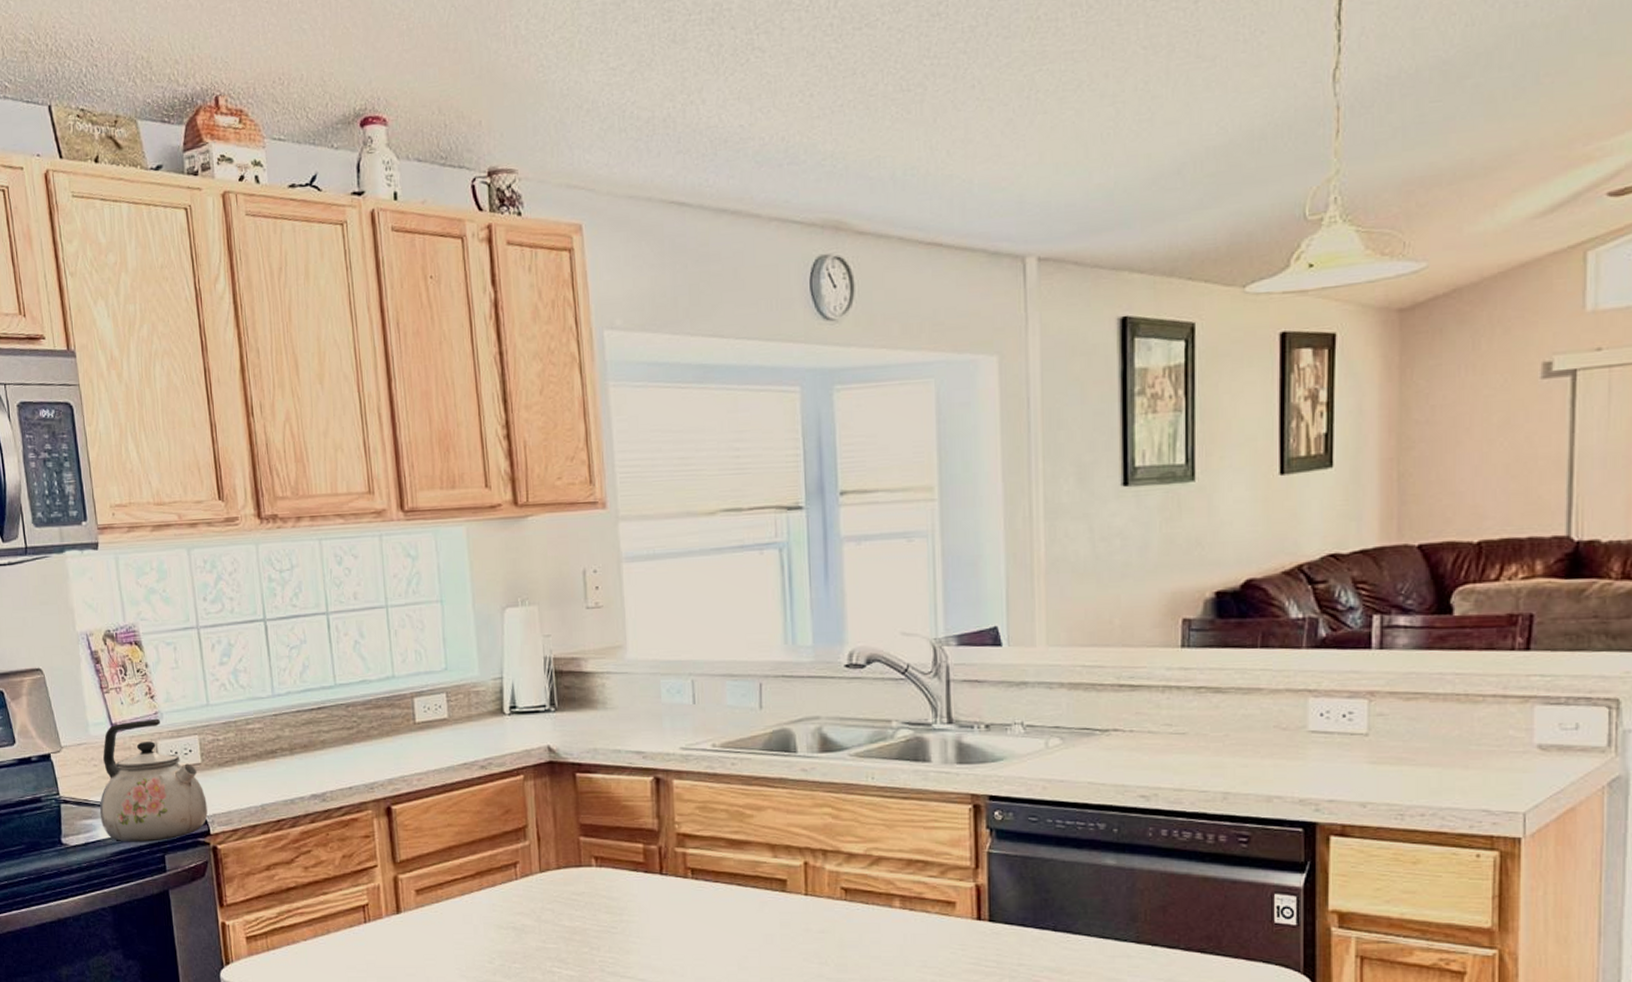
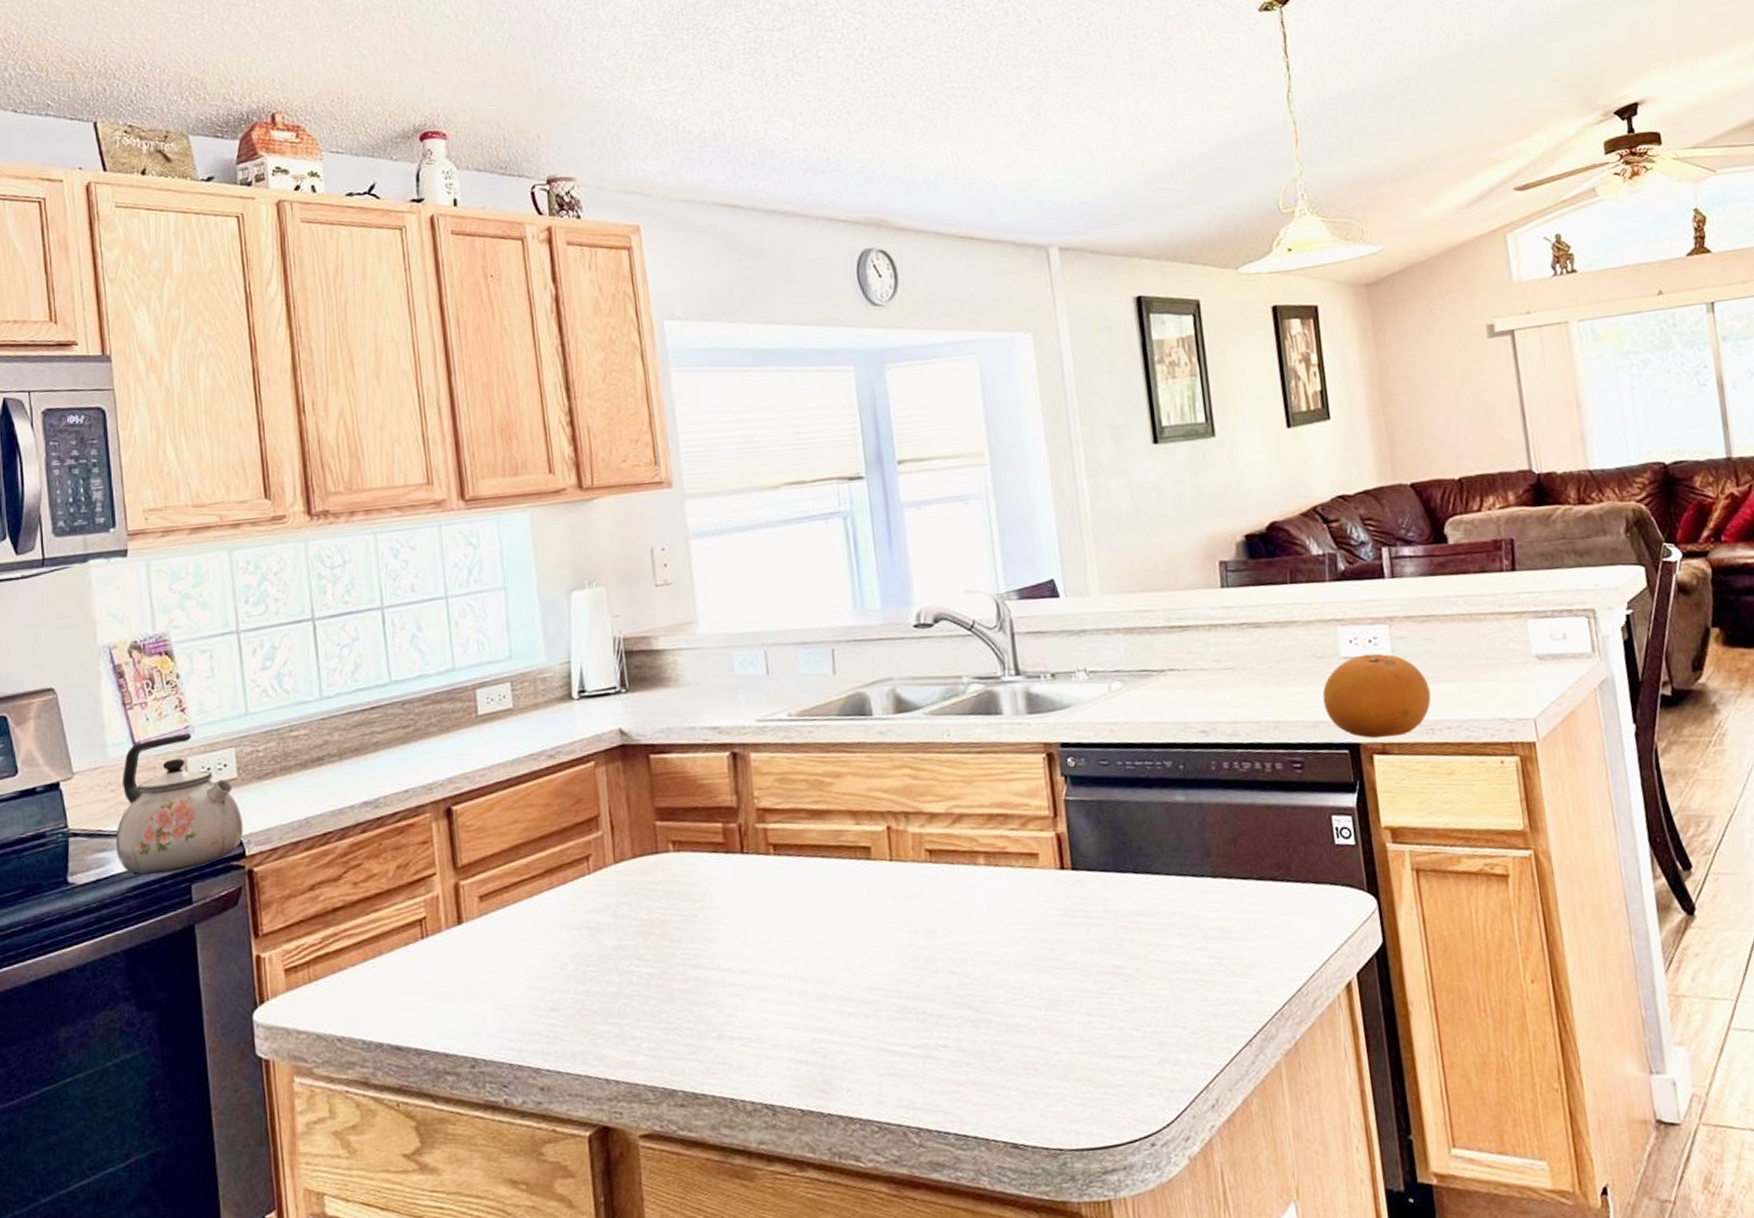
fruit: none [1281,729,1406,818] -> present [1322,653,1431,738]

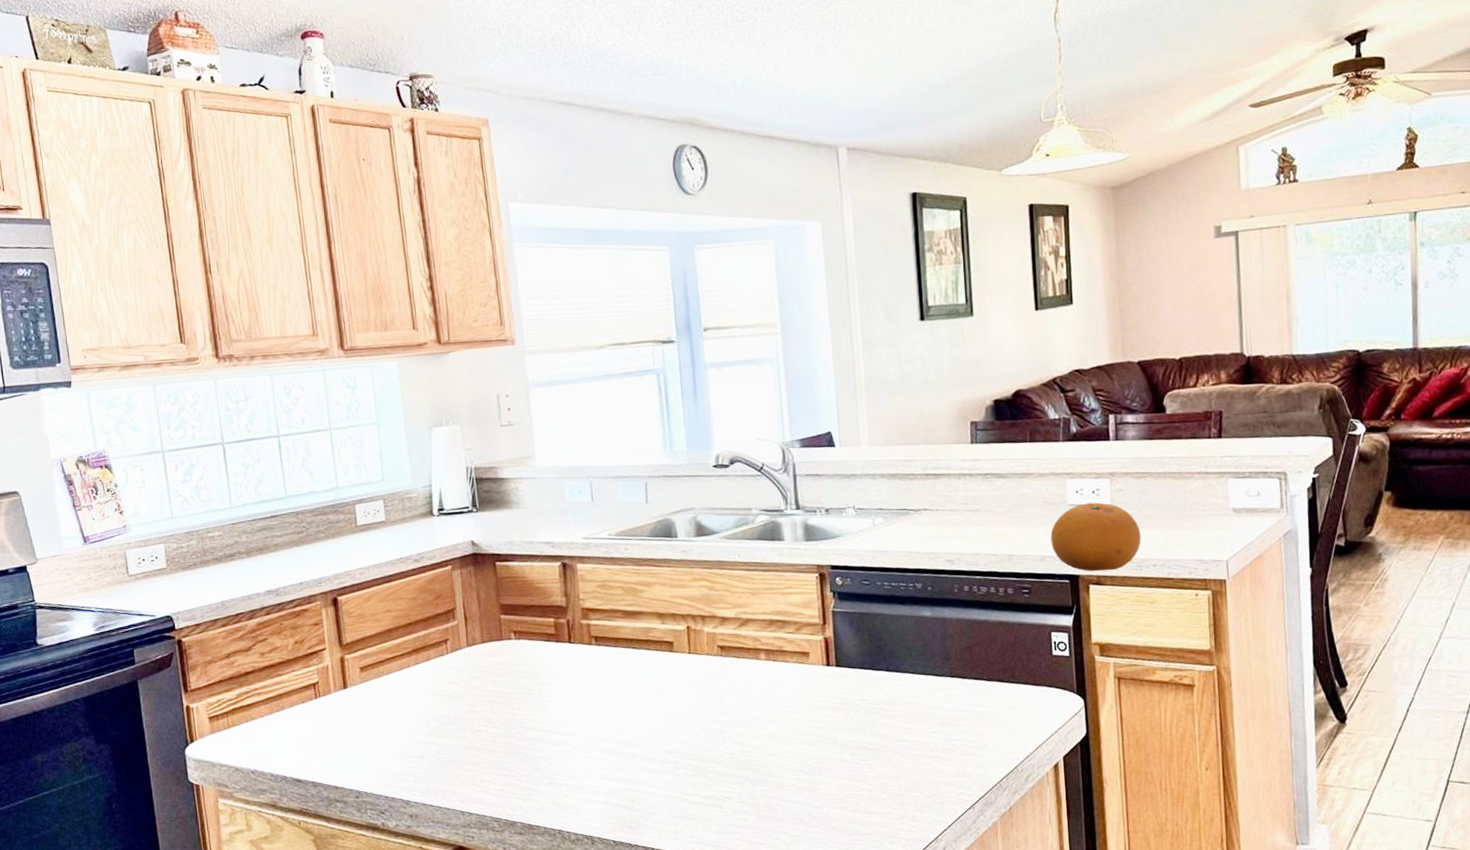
kettle: present [115,732,244,875] -> none [72,531,173,640]

